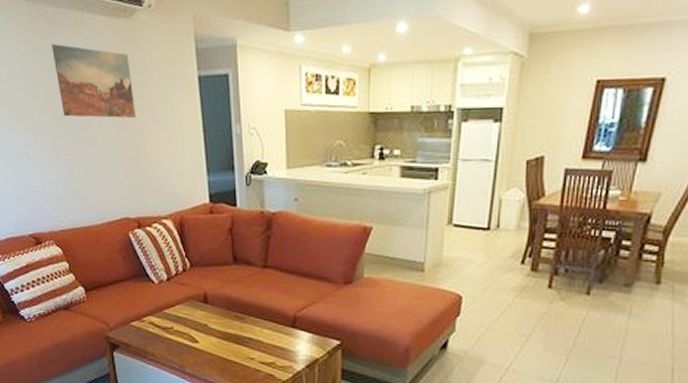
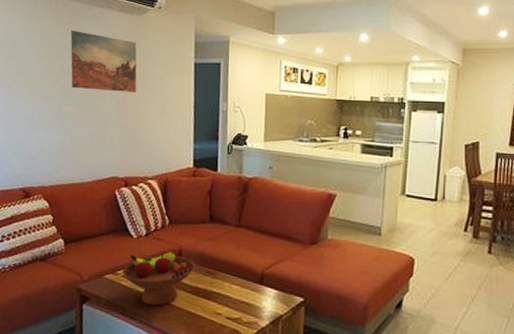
fruit bowl: none [148,297,224,352] -> present [122,252,196,306]

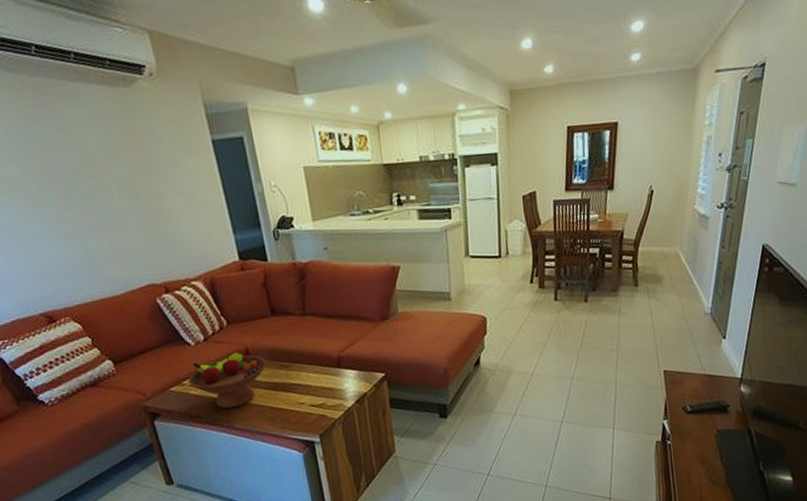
wall art: present [70,30,137,93] -> none [43,114,149,189]

